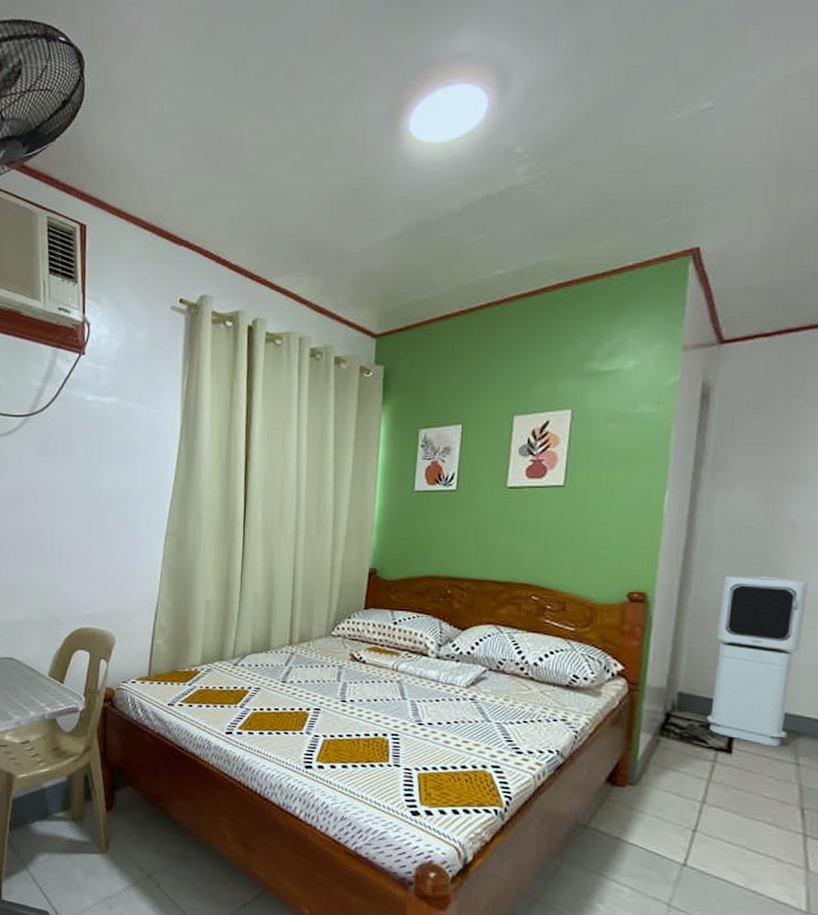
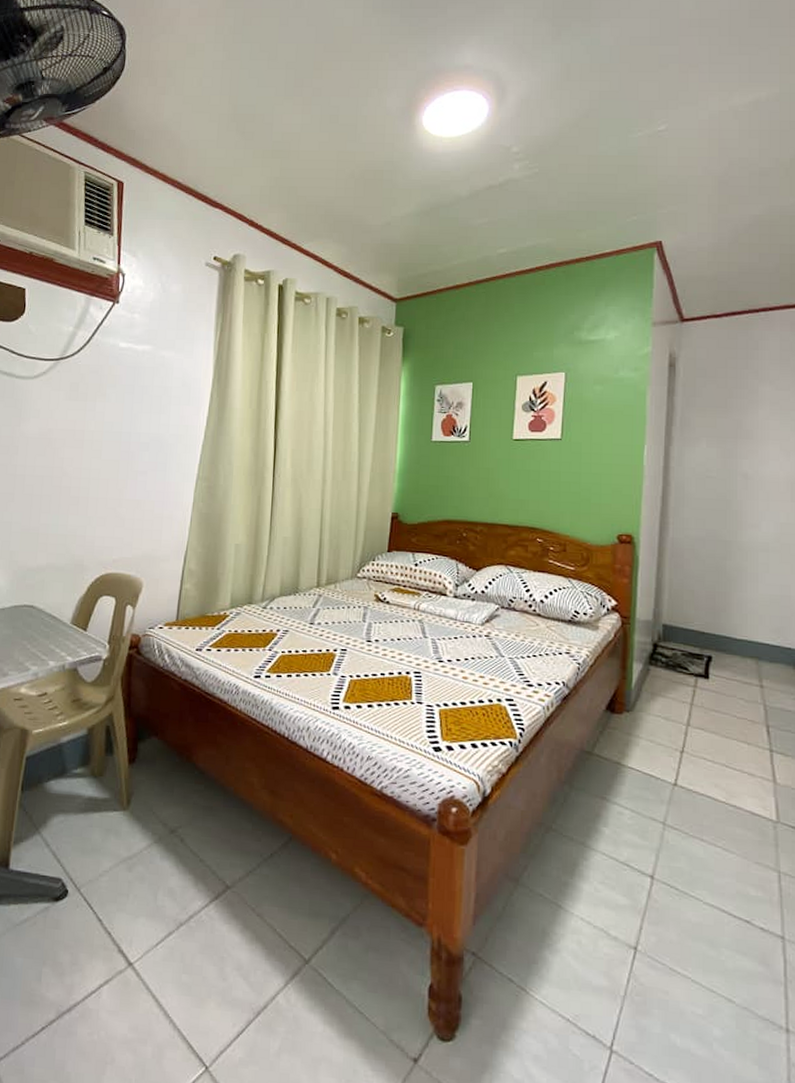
air purifier: present [707,575,808,747] -> none [687,519,760,672]

